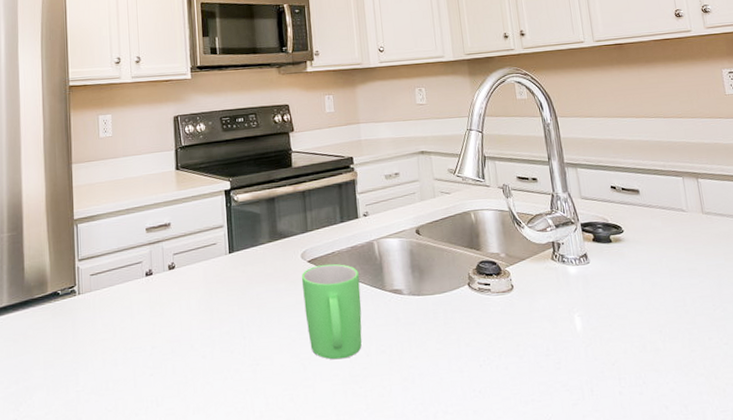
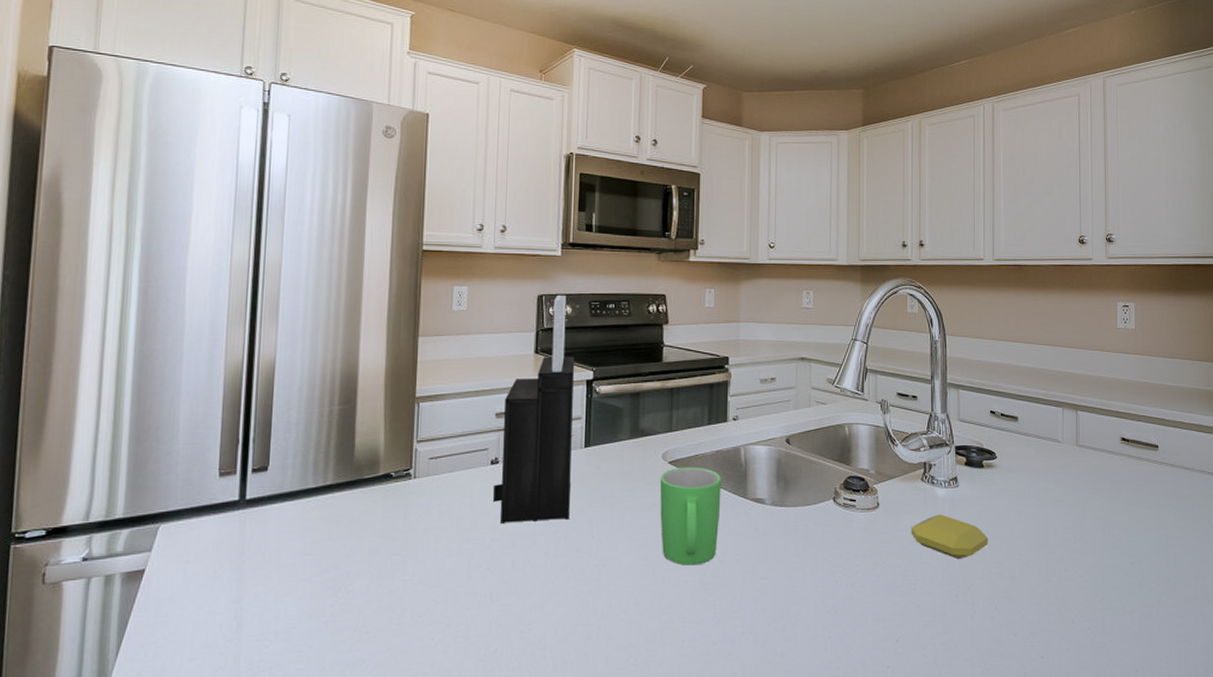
knife block: none [150,113,221,331] -> present [493,294,574,523]
soap bar: none [547,291,628,336] -> present [911,514,989,560]

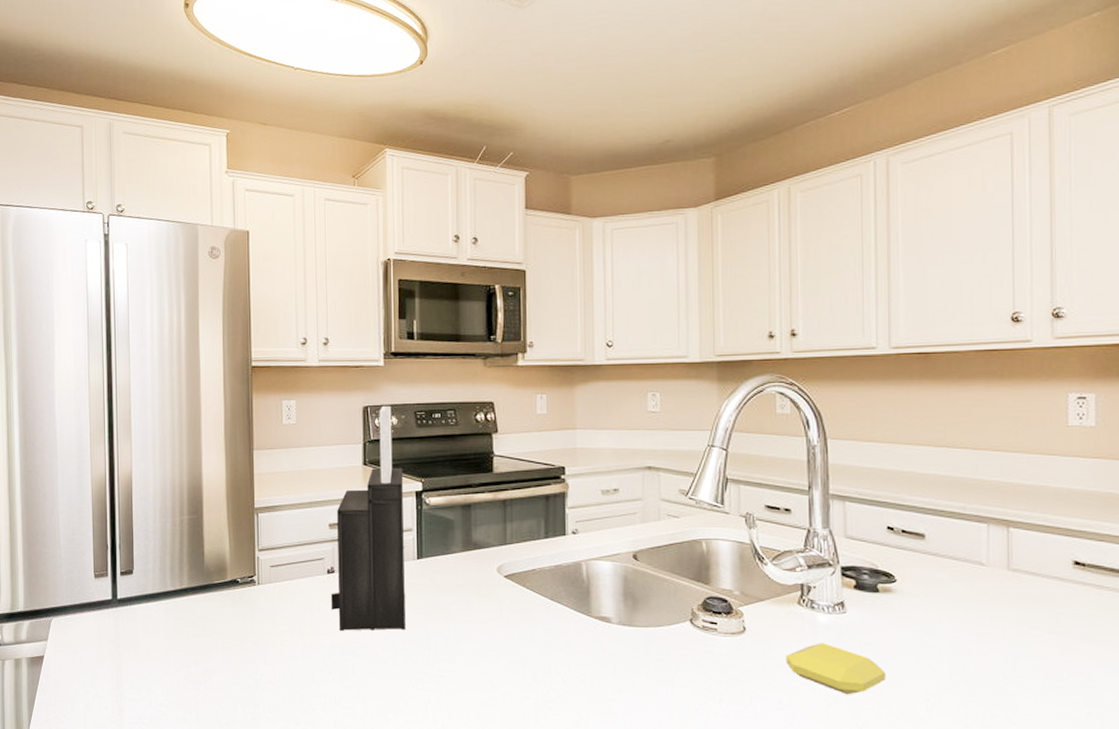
mug: present [659,466,721,566] -> none [495,581,562,683]

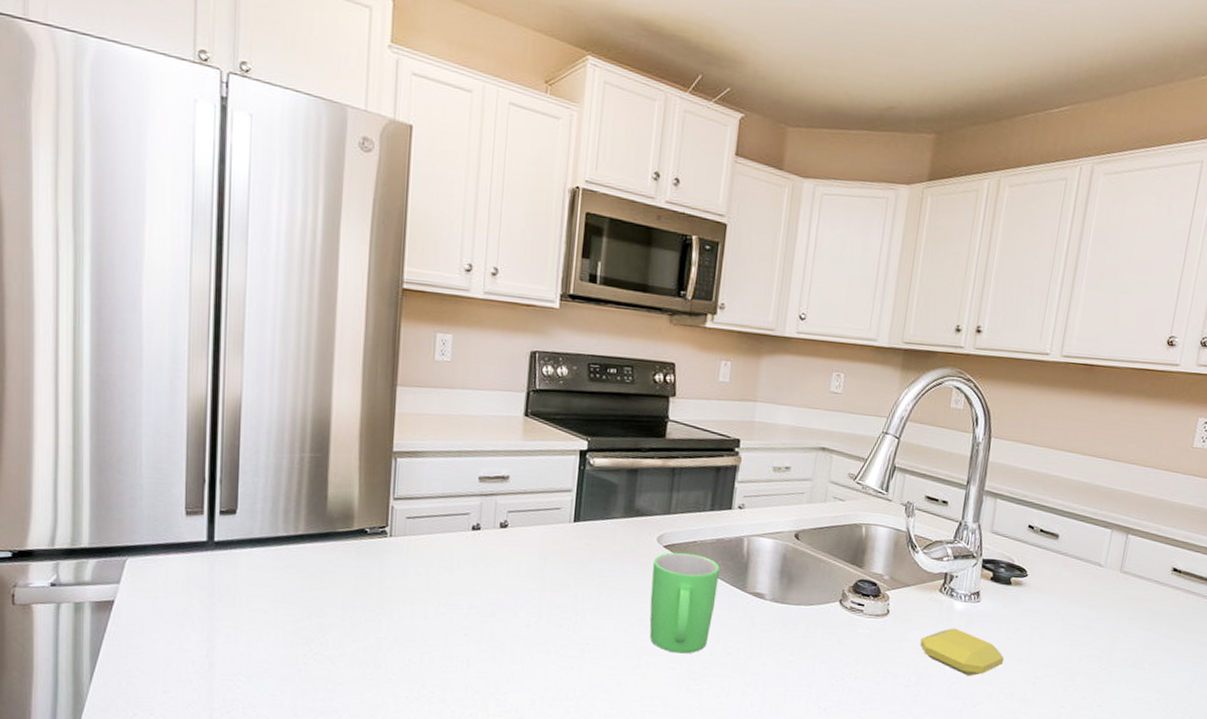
knife block: present [331,405,406,631] -> none [473,352,568,595]
mug: none [495,581,562,683] -> present [649,552,720,654]

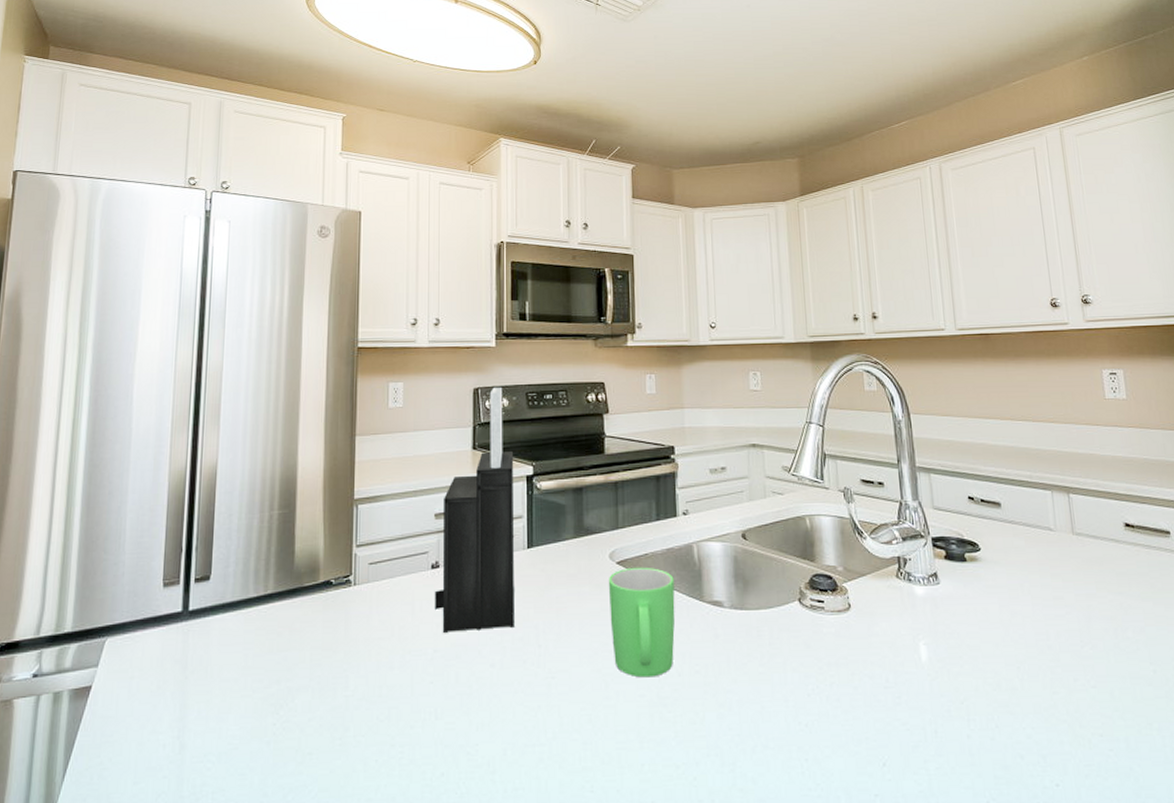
knife block: none [473,352,568,595] -> present [435,386,514,633]
soap bar: present [920,628,1005,676] -> none [889,615,981,669]

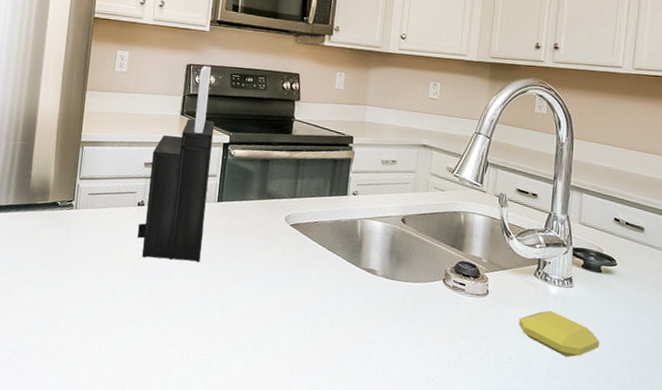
mug: present [608,567,675,678] -> none [278,230,338,320]
soap bar: none [889,615,981,669] -> present [518,310,600,357]

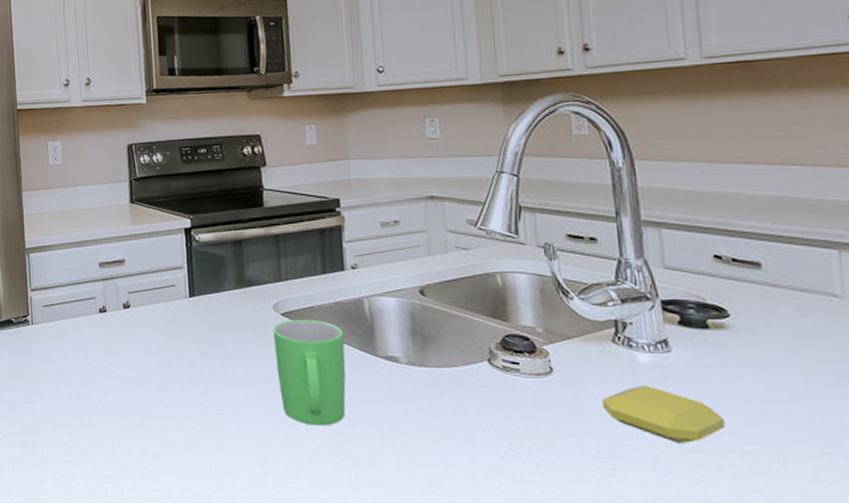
knife block: present [138,65,214,262] -> none [104,142,181,371]
mug: none [278,230,338,320] -> present [272,319,346,426]

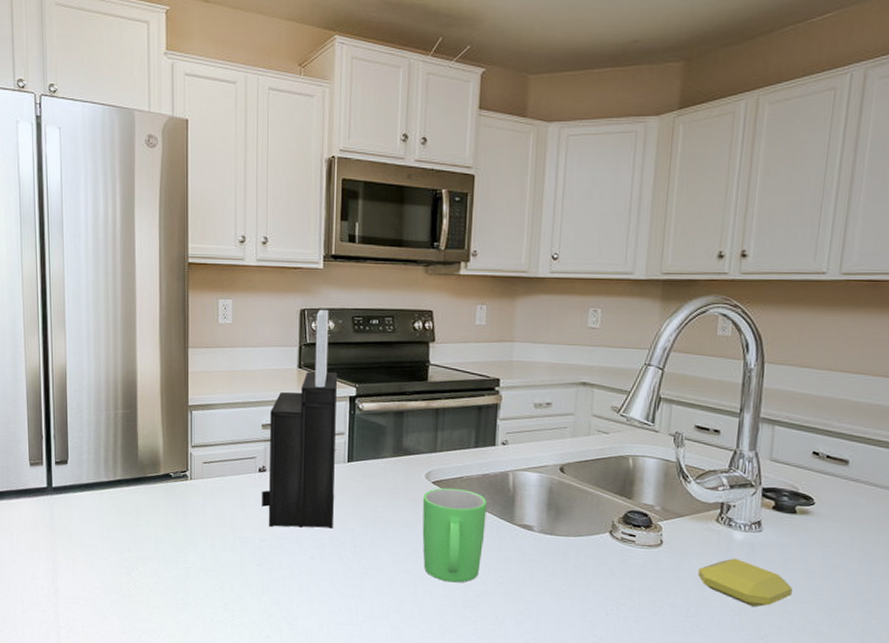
knife block: none [104,142,181,371] -> present [262,309,337,529]

